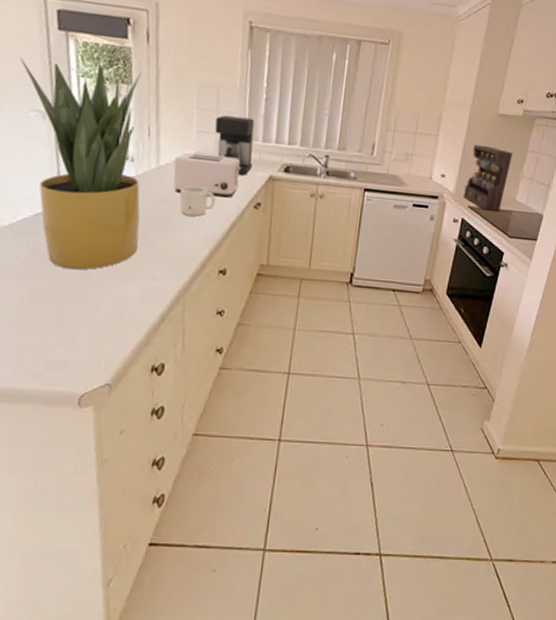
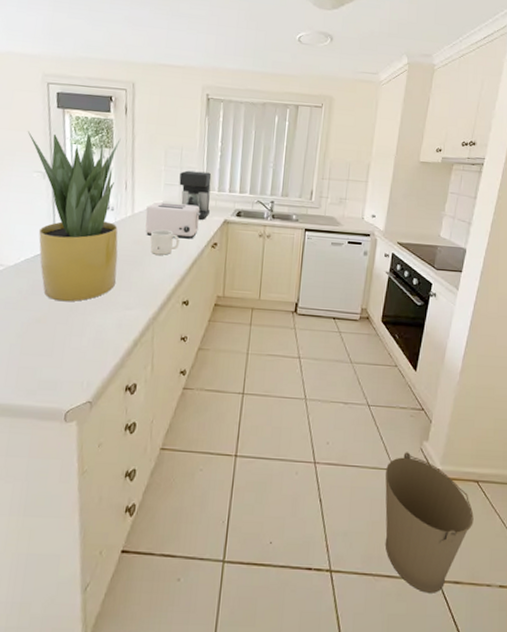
bucket: none [438,432,532,572] -> present [385,452,474,593]
spice rack: present [464,144,512,212] -> none [393,188,434,247]

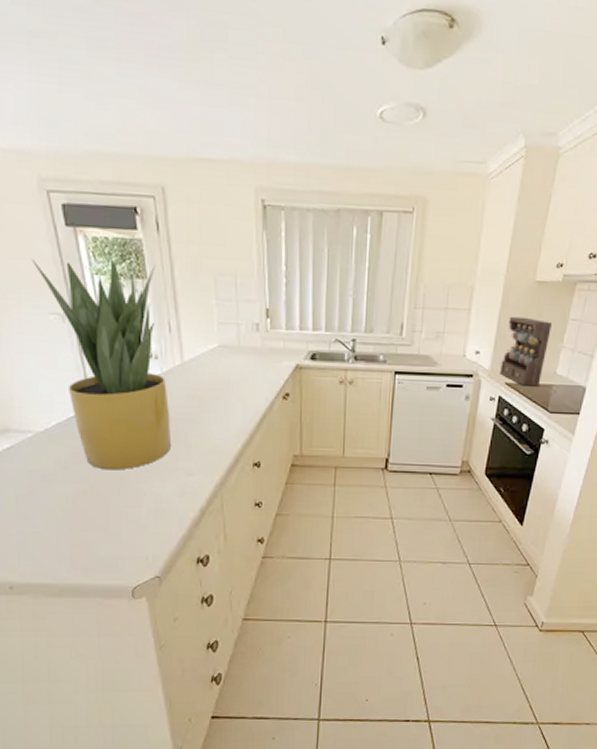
toaster: present [145,201,202,239] -> none [198,345,267,390]
mug: present [150,229,180,255] -> none [206,379,243,411]
coffee maker: present [179,170,212,220] -> none [236,304,277,366]
bucket: present [385,452,474,593] -> none [484,607,577,734]
spice rack: none [393,188,434,247] -> present [500,316,552,387]

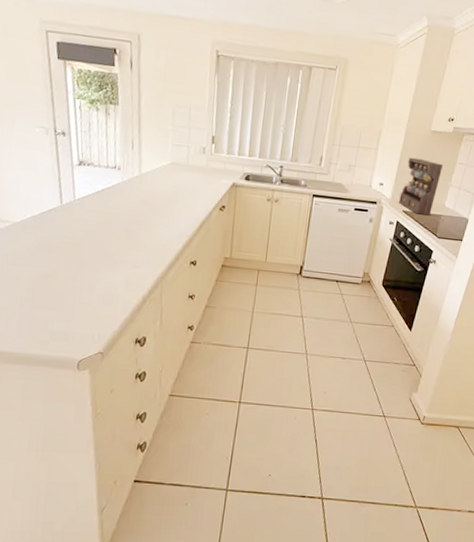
planter: present [31,255,171,470] -> none [26,83,126,259]

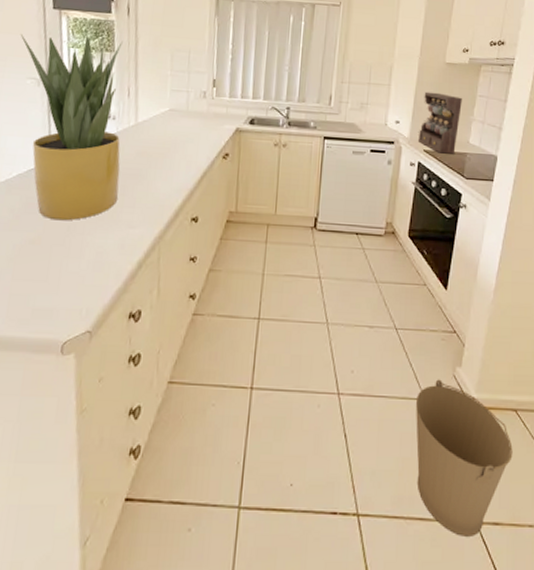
planter: none [26,83,126,259] -> present [20,33,123,221]
bucket: none [371,401,452,516] -> present [415,379,513,537]

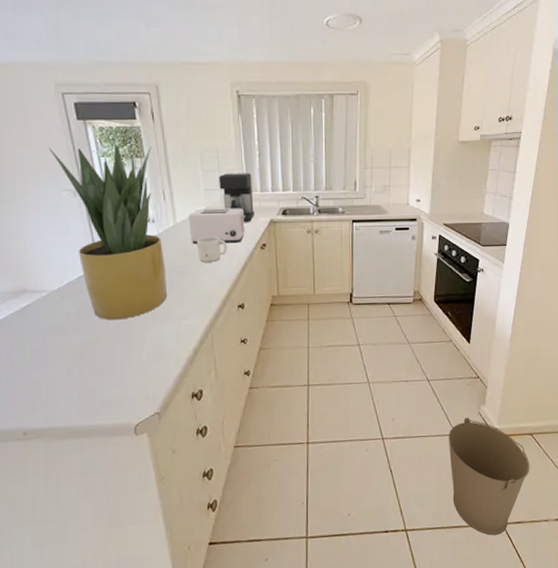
toaster: none [150,109,211,150] -> present [189,208,246,244]
mug: none [155,139,188,168] -> present [196,236,227,262]
coffee maker: none [186,75,222,128] -> present [219,173,254,222]
spice rack: present [419,92,462,154] -> none [438,170,476,225]

